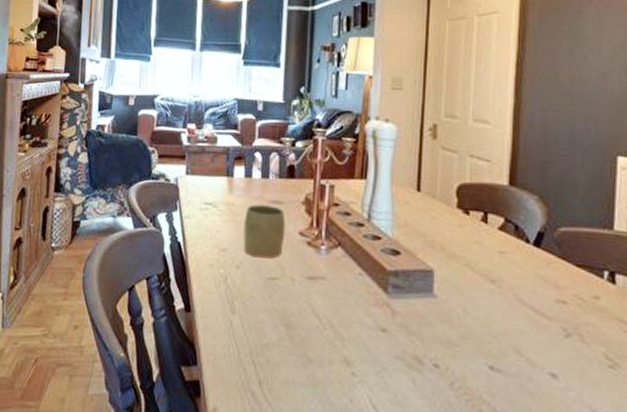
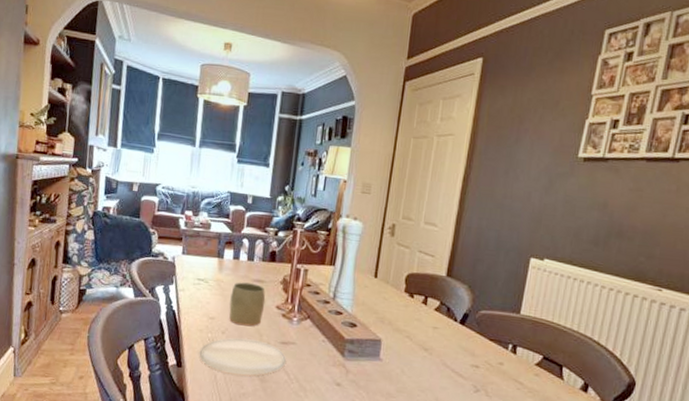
plate: none [210,273,317,323] -> present [199,337,287,377]

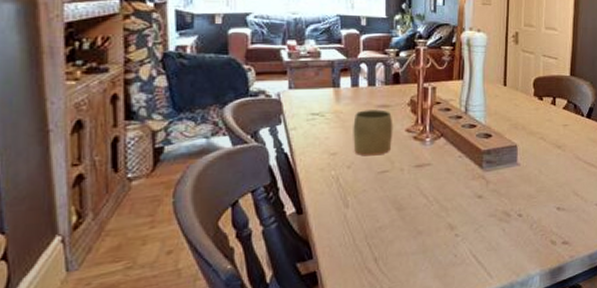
plate: present [199,337,287,377] -> none [322,168,424,211]

